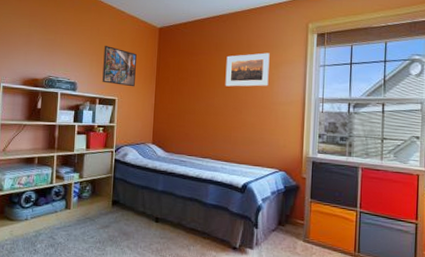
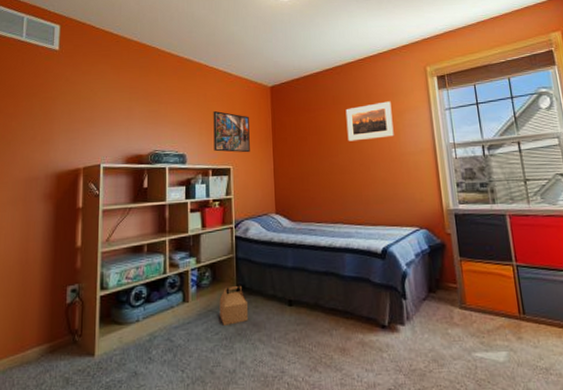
cardboard box: none [96,200,120,232] -> present [219,286,248,325]

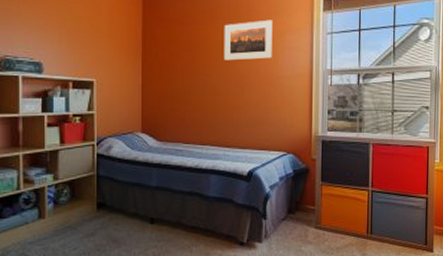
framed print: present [213,110,250,153] -> none [75,14,116,66]
cardboard box: present [219,286,248,325] -> none [78,204,108,241]

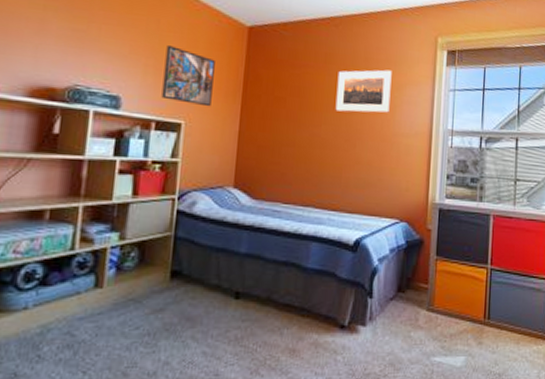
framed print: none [75,14,116,66] -> present [161,44,215,107]

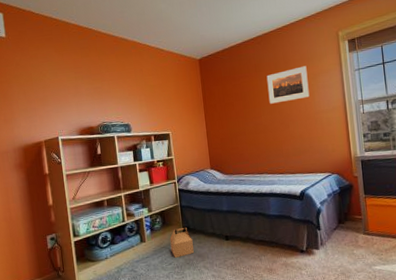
cardboard box: none [143,272,183,318] -> present [170,228,194,258]
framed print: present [161,44,215,107] -> none [150,84,185,120]

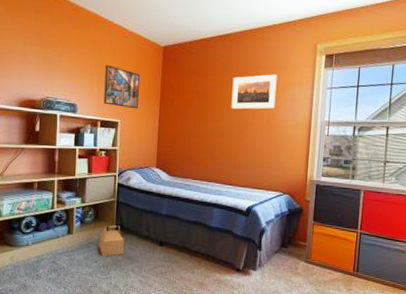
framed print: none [150,84,185,120] -> present [104,64,140,109]

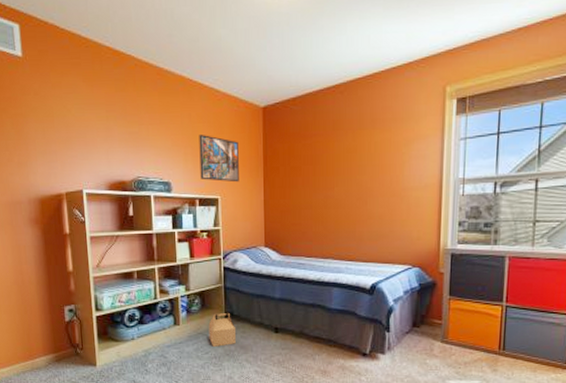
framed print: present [231,74,277,110] -> none [346,128,399,173]

